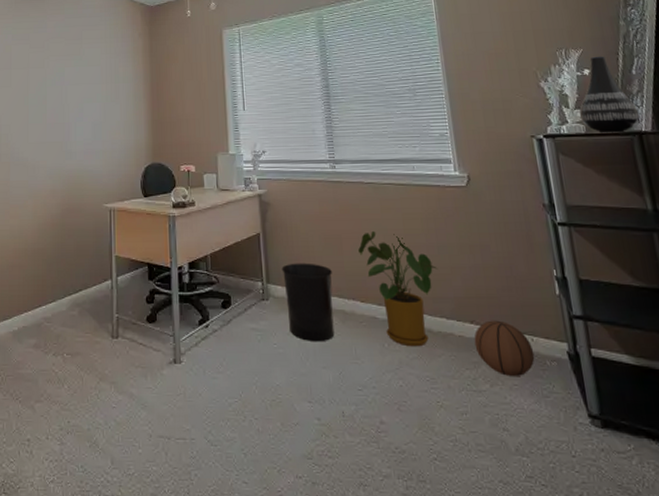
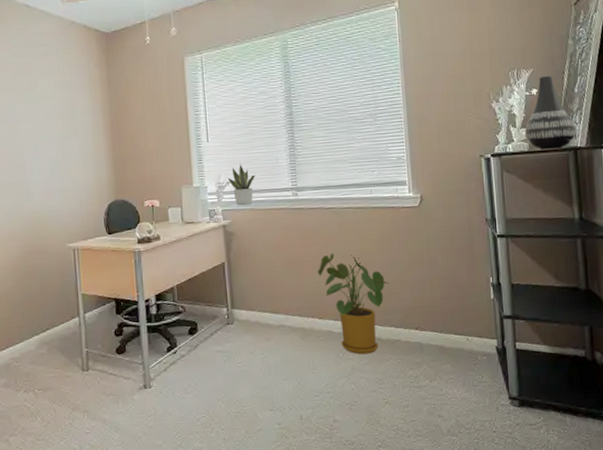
potted plant: none [264,133,293,176] -> present [228,163,256,206]
waste bin: present [281,263,335,341] -> none [245,287,295,358]
basketball: present [474,320,535,376] -> none [418,325,469,372]

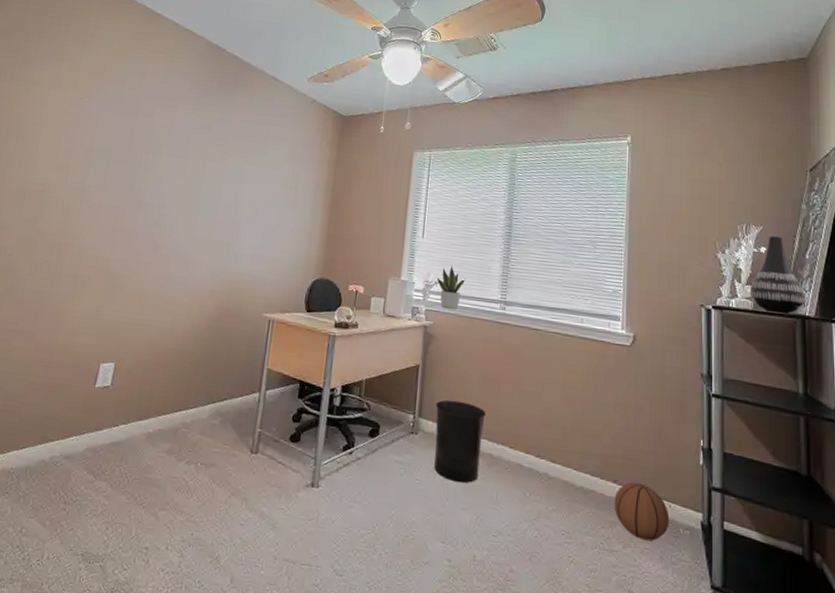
waste bin: none [245,287,295,358] -> present [434,399,486,483]
house plant: present [318,253,390,354] -> none [515,377,590,499]
basketball: none [418,325,469,372] -> present [614,482,670,541]

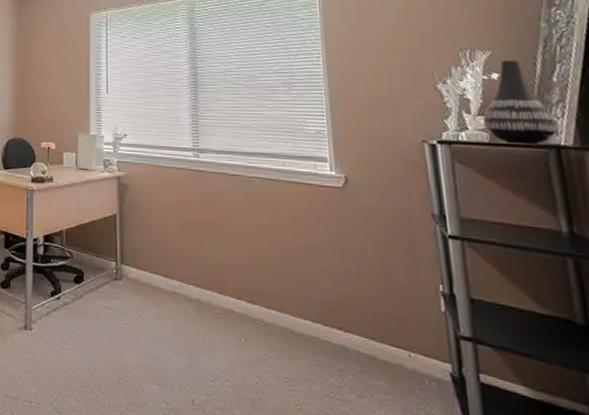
waste bin: present [434,399,486,483] -> none [137,247,189,328]
potted plant: present [437,265,466,310] -> none [126,117,155,160]
basketball: present [614,482,670,541] -> none [341,329,411,392]

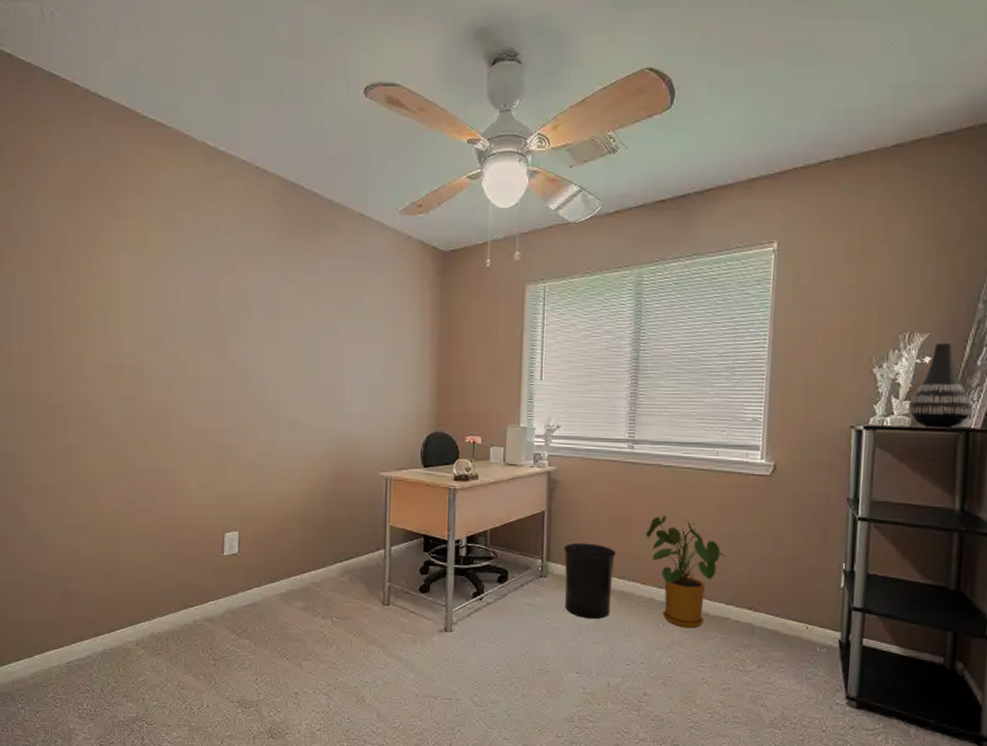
waste bin: none [137,247,189,328] -> present [563,542,616,619]
house plant: none [219,223,305,346] -> present [646,515,726,628]

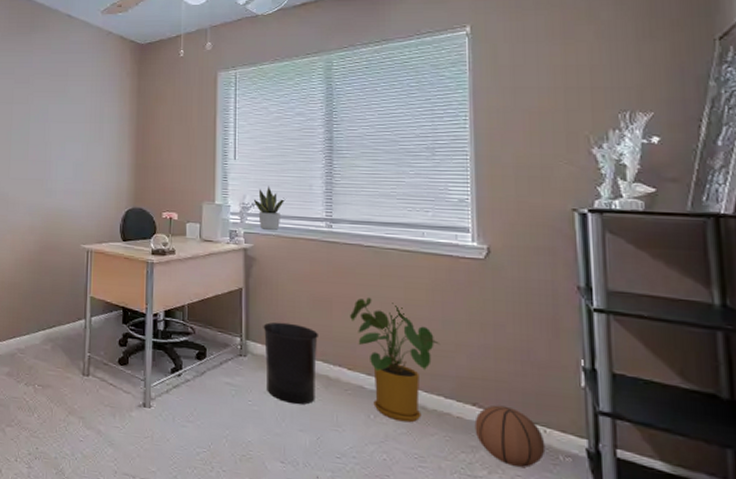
potted plant: none [559,407,590,453] -> present [254,185,286,231]
basketball: none [749,608,807,660] -> present [474,405,546,467]
vase: present [907,342,972,429] -> none [638,121,718,214]

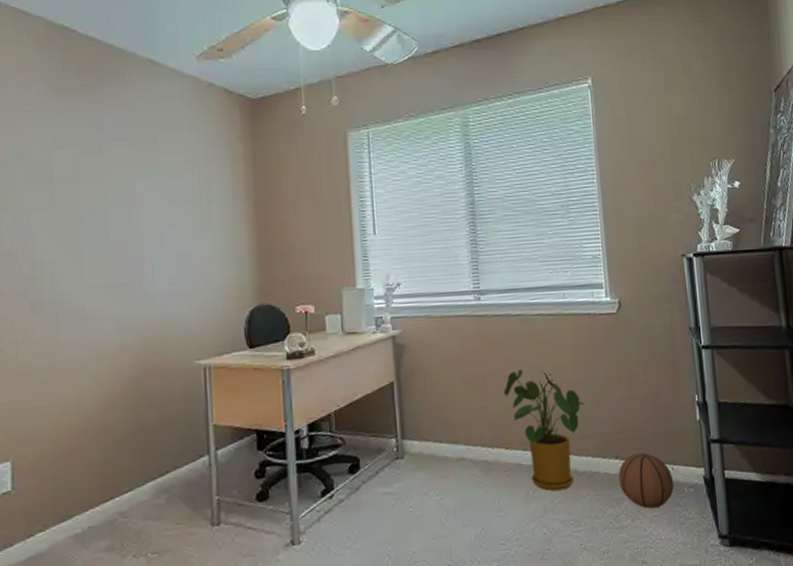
potted plant: present [254,185,286,231] -> none [399,261,432,313]
waste bin: present [263,322,318,405] -> none [418,411,477,499]

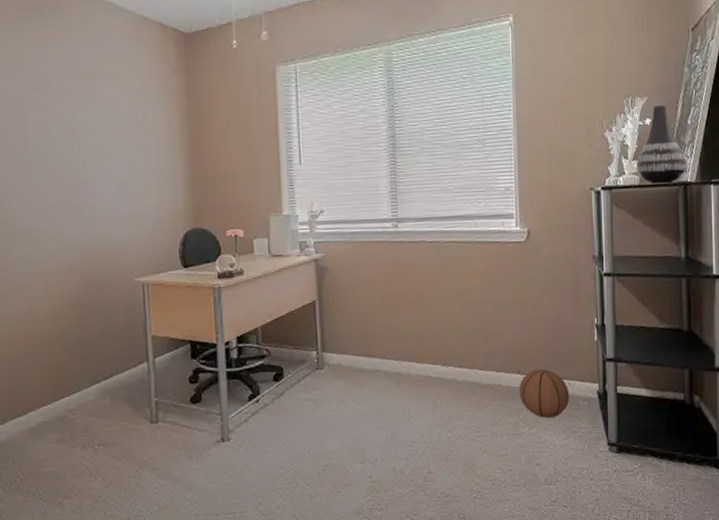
house plant: present [504,368,586,491] -> none [417,291,492,401]
vase: none [727,166,781,250] -> present [636,104,687,185]

